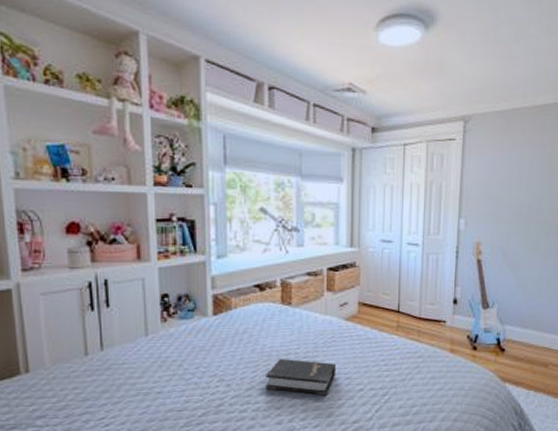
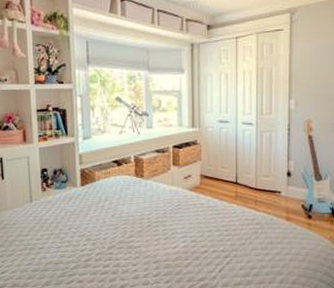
hardback book: present [266,359,335,396] -> none [124,223,182,256]

